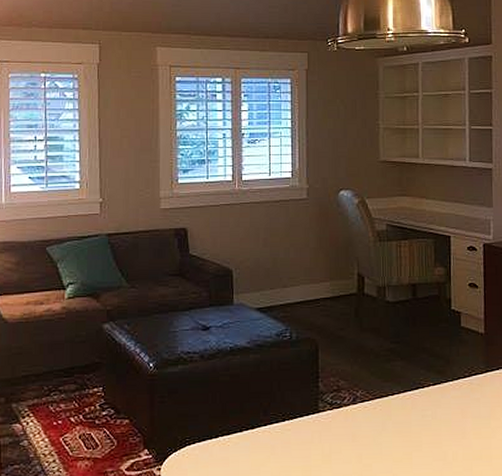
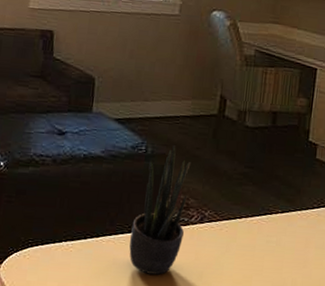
potted plant: none [286,328,338,461] -> present [129,145,191,275]

